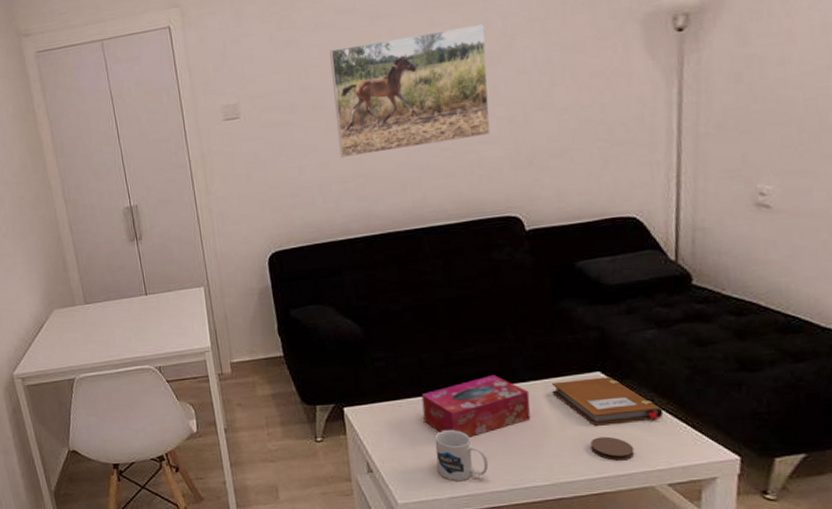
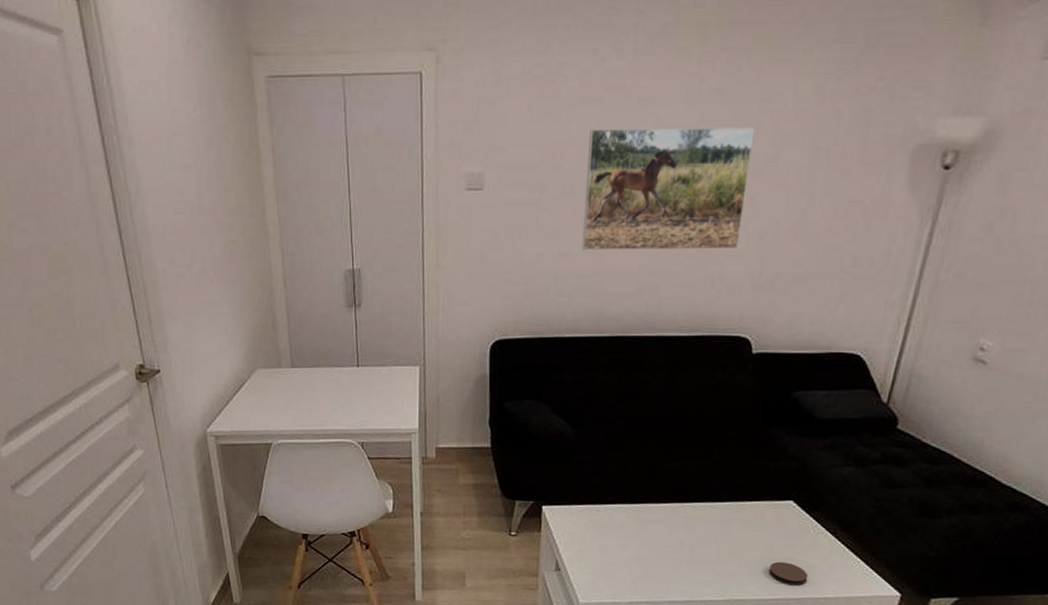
tissue box: present [421,375,531,437] -> none [618,492,723,548]
mug: present [434,430,489,482] -> none [622,539,672,588]
notebook: present [551,376,664,426] -> none [744,505,843,552]

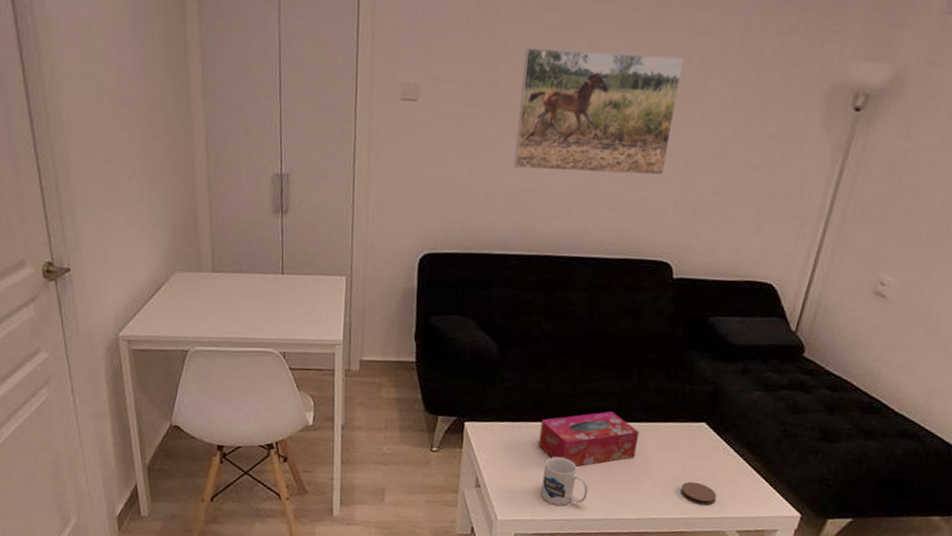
tissue box: none [618,492,723,548] -> present [538,411,640,467]
mug: none [622,539,672,588] -> present [541,457,589,506]

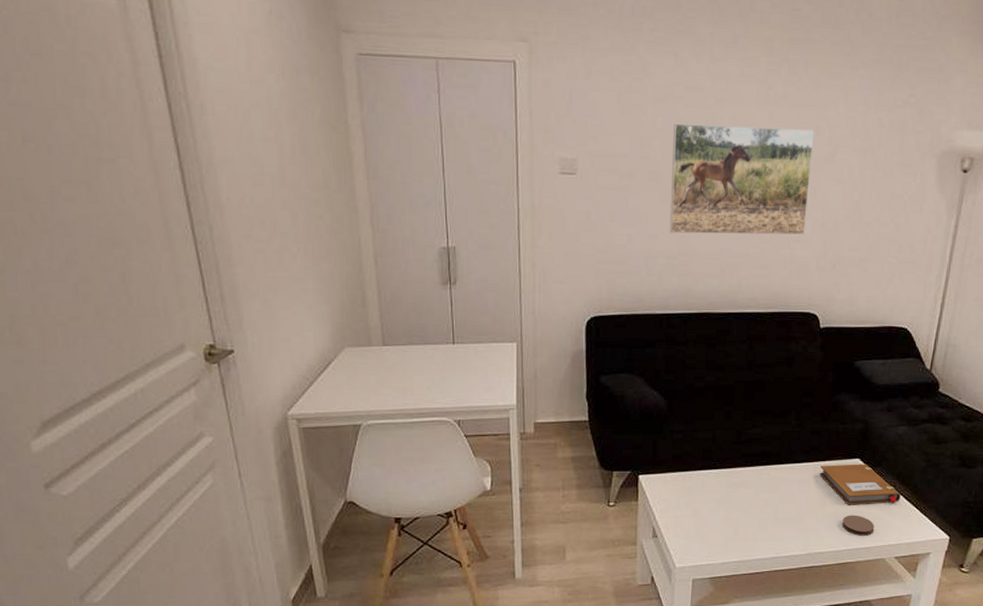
tissue box: present [538,411,640,467] -> none [709,455,801,509]
mug: present [541,457,589,506] -> none [715,502,759,549]
notebook: none [659,426,750,473] -> present [819,464,901,505]

